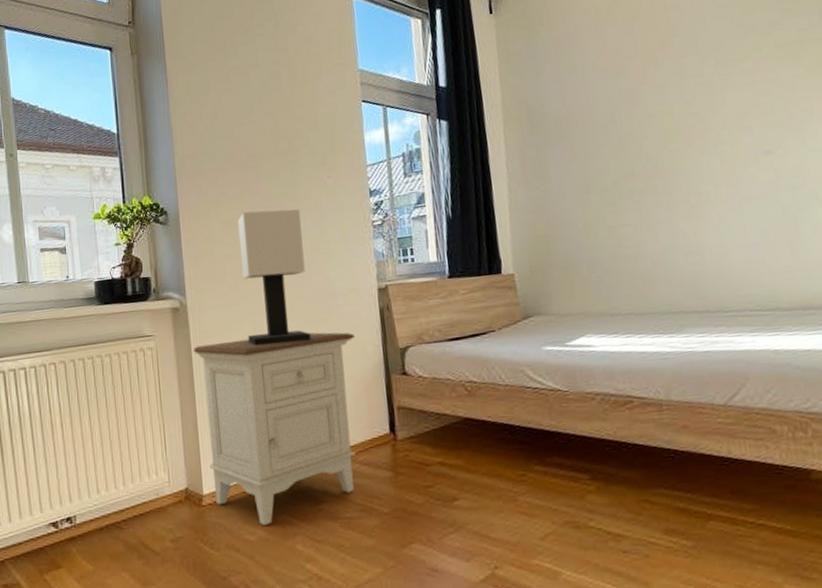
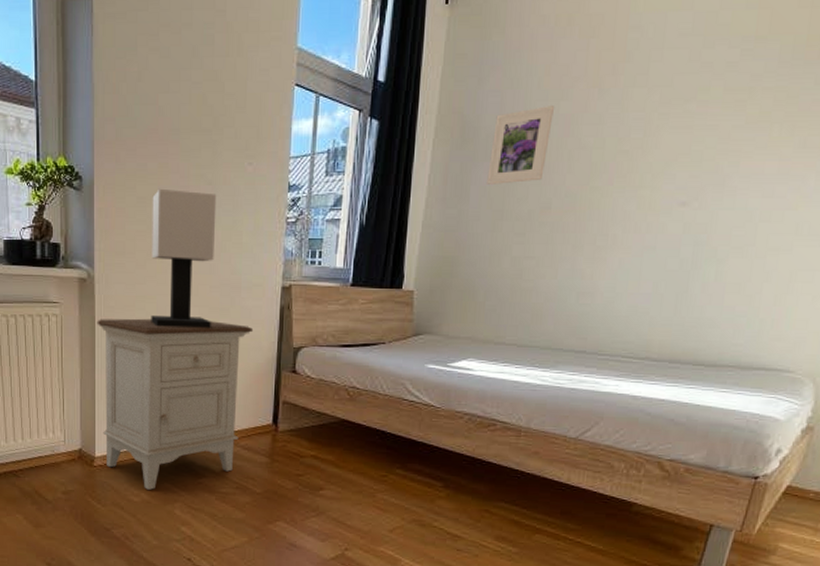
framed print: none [560,84,620,162] -> present [487,106,555,184]

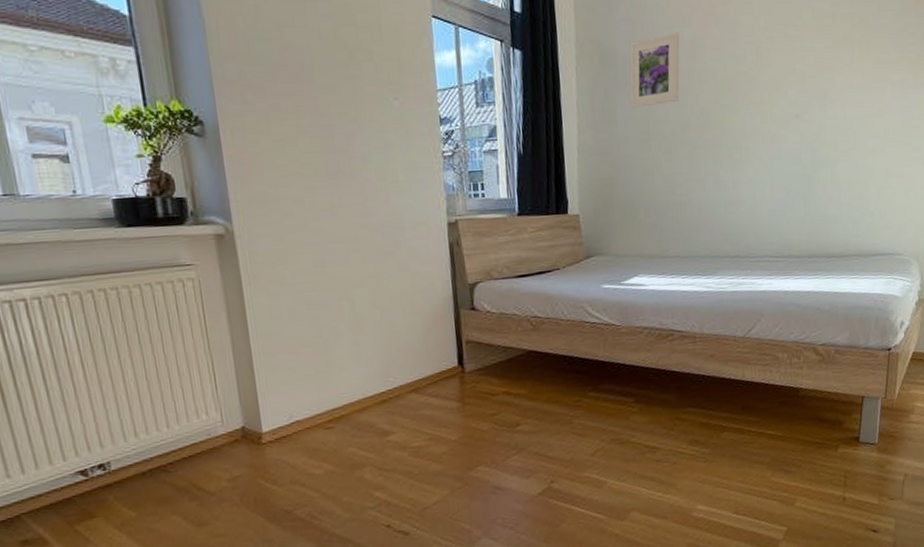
nightstand: present [97,318,254,490] -> none [243,266,425,459]
table lamp: present [151,188,217,328] -> none [291,129,378,279]

